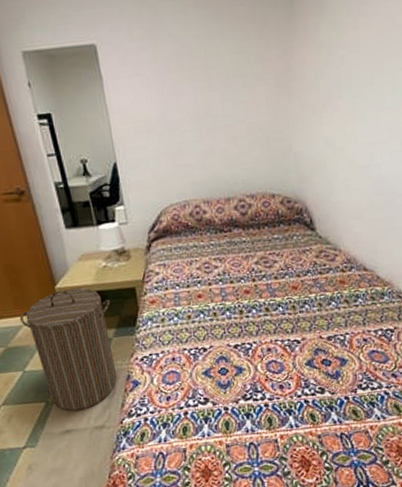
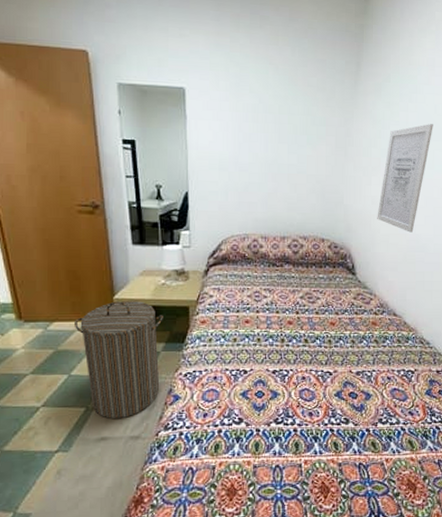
wall art: none [333,39,392,174] -> present [377,124,433,233]

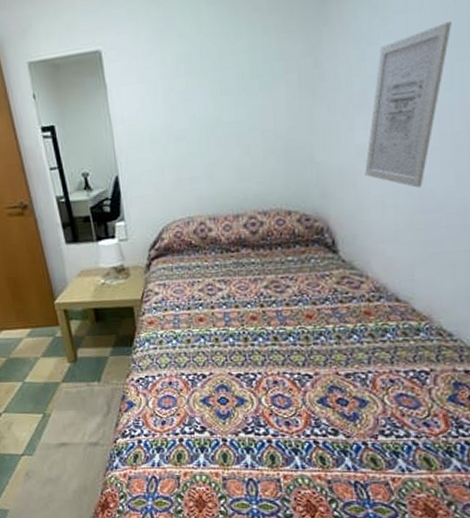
laundry hamper: present [75,301,163,418] -> none [21,304,113,425]

